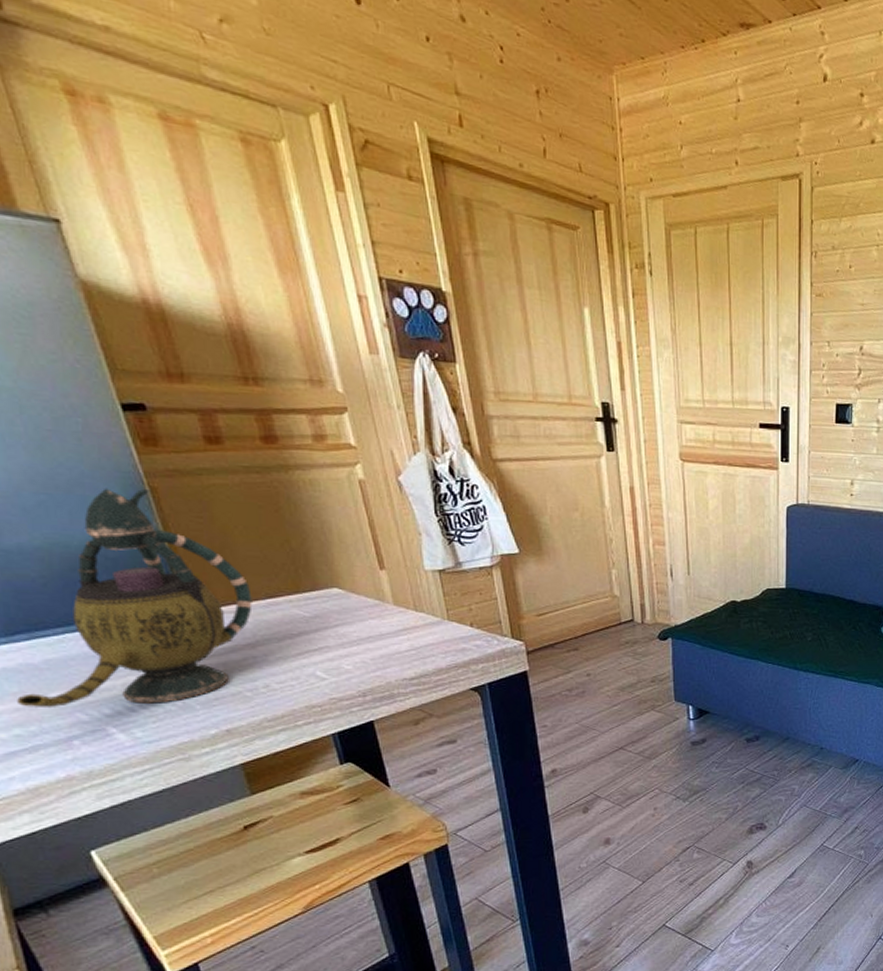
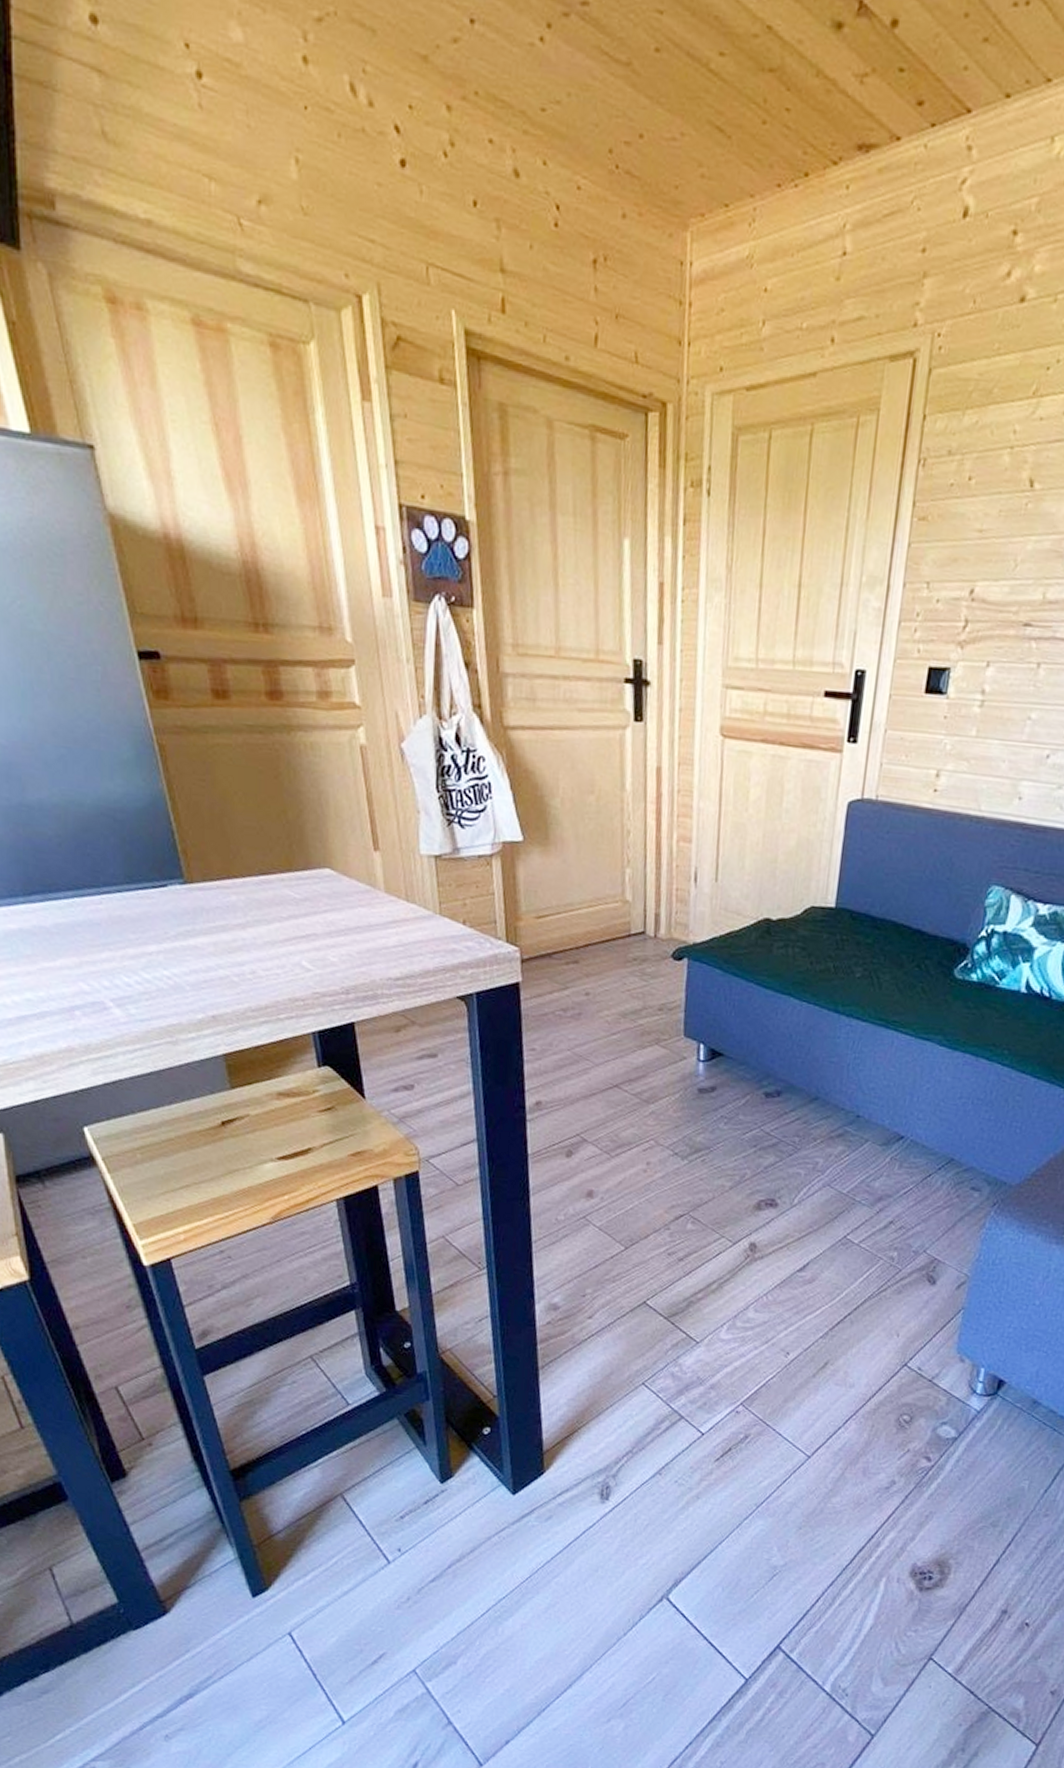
teapot: present [15,488,253,709] -> none [29,743,246,980]

